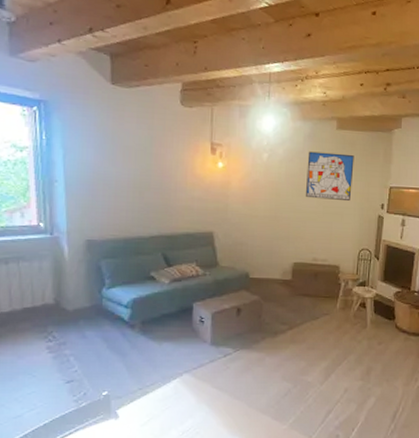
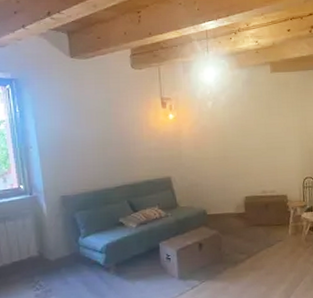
wall art: present [306,151,354,200] -> none [247,93,291,137]

